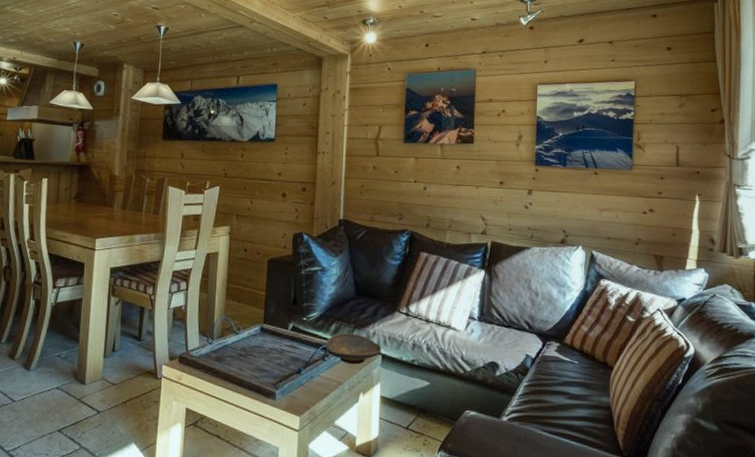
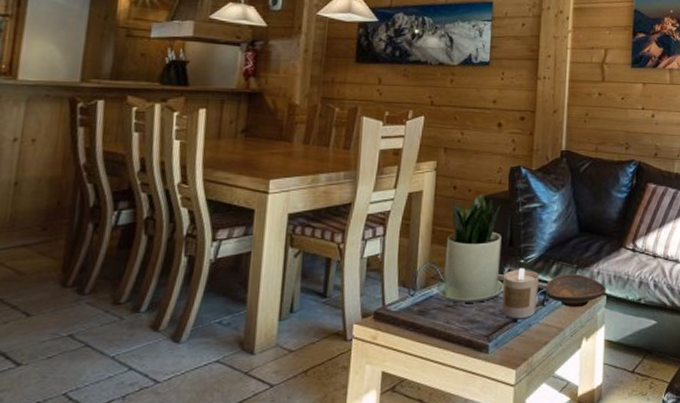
planter: none [230,256,289,354] -> present [436,193,505,303]
candle: none [287,324,320,371] -> present [502,267,539,319]

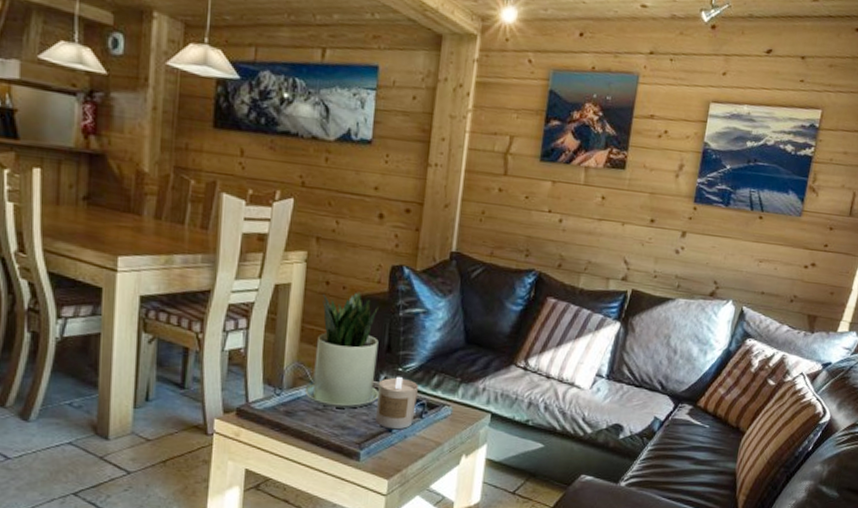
decorative bowl: present [545,273,607,308] -> none [424,387,492,424]

